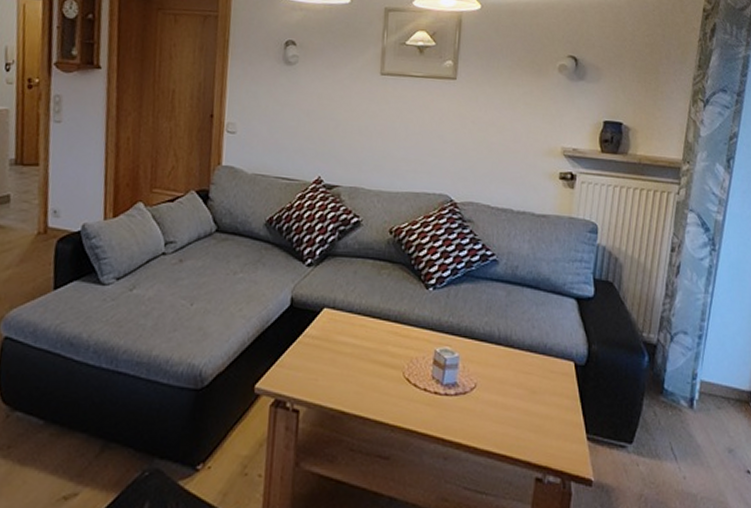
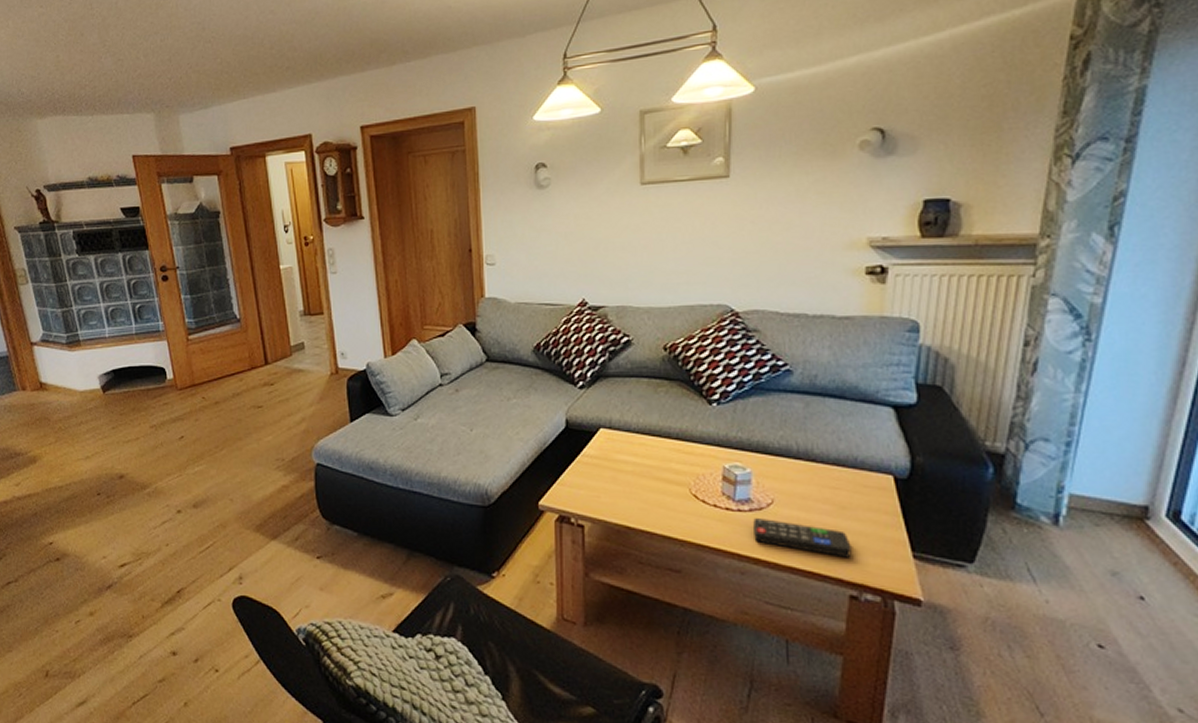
remote control: none [457,402,539,441] -> present [753,518,852,558]

